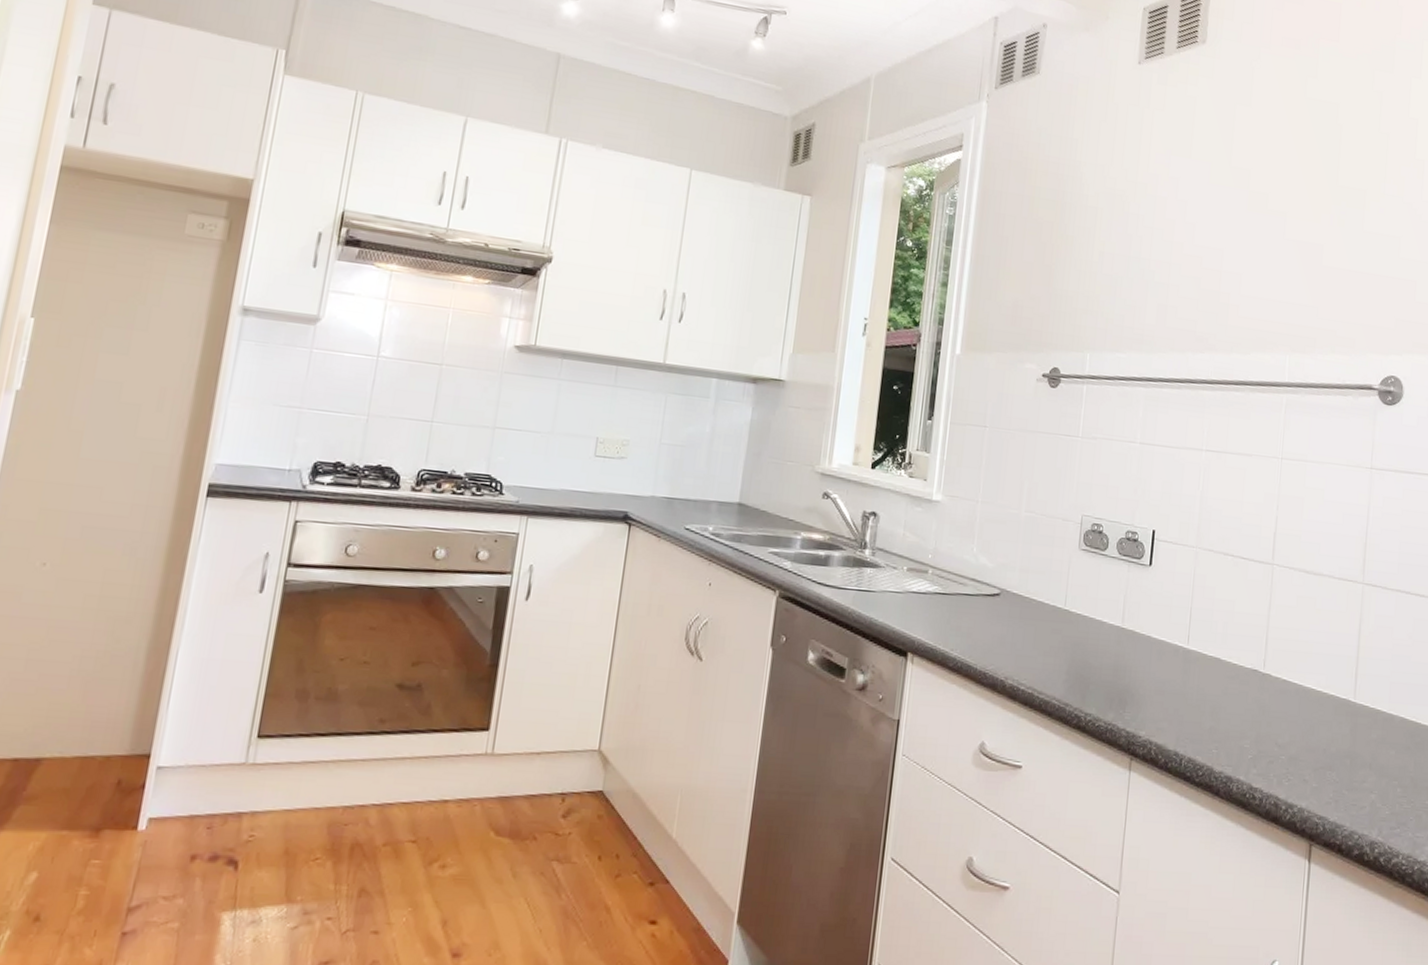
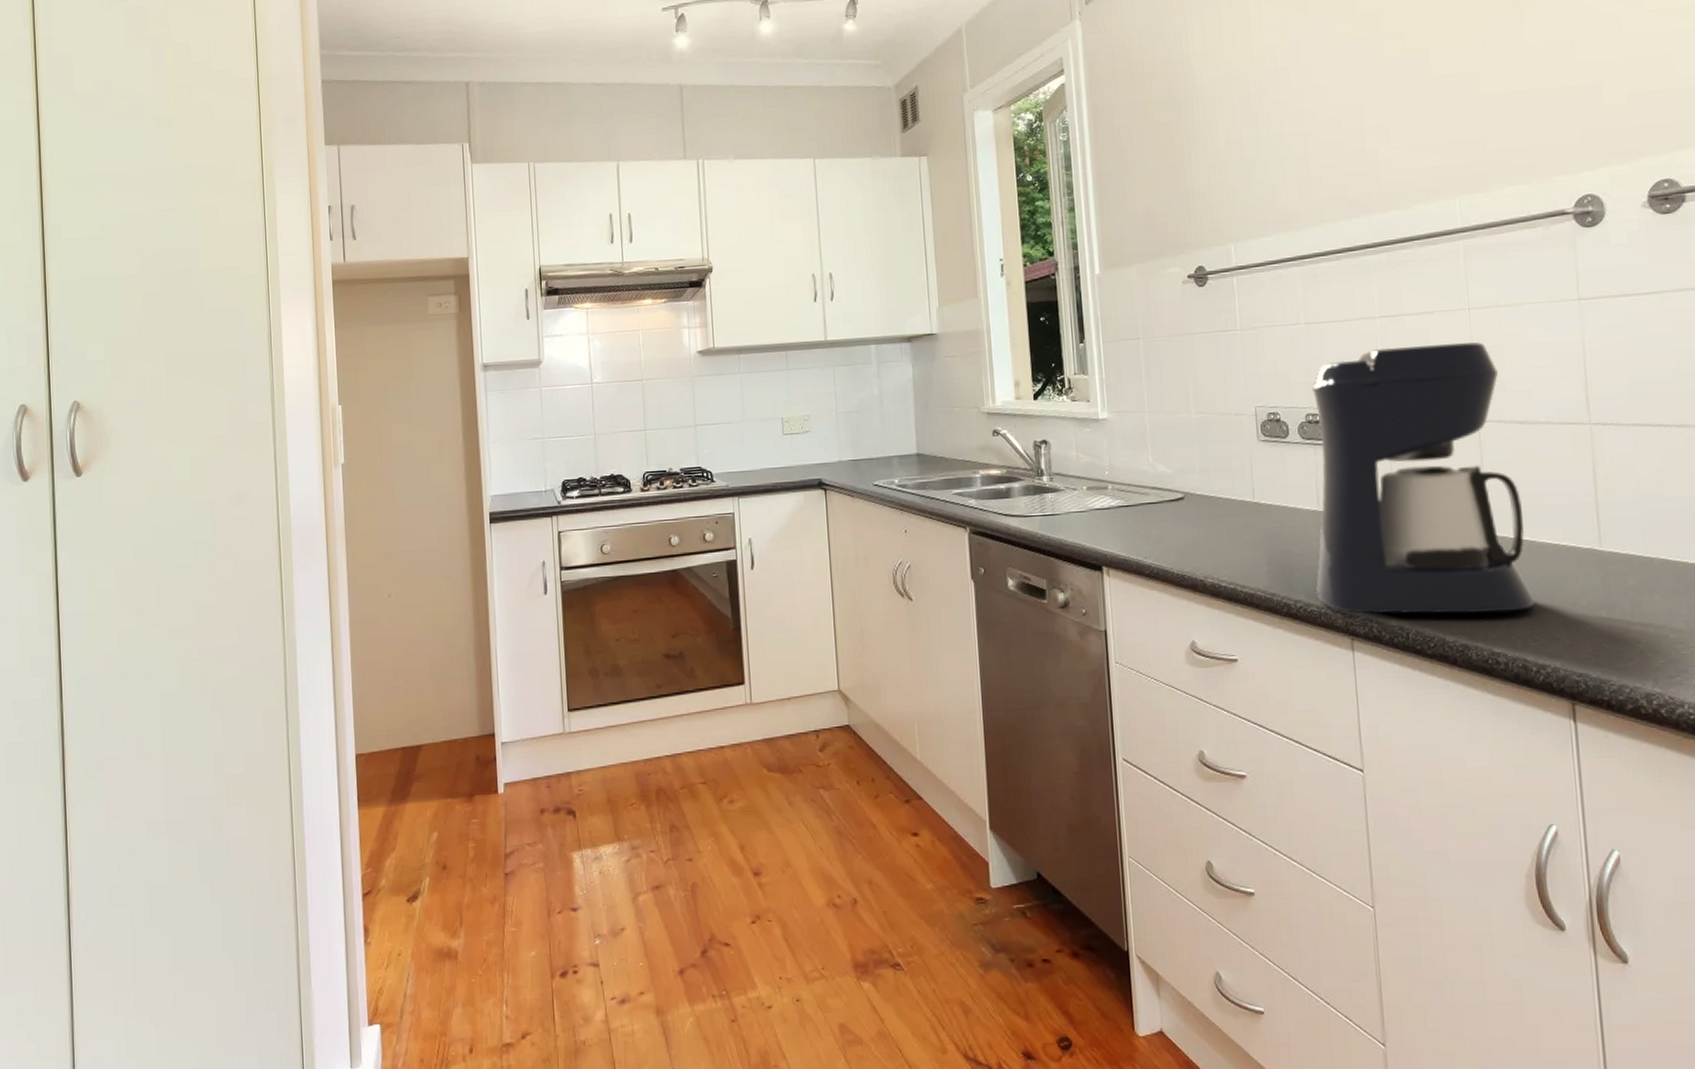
coffee maker: none [1106,480,1298,751] -> present [1312,342,1536,615]

